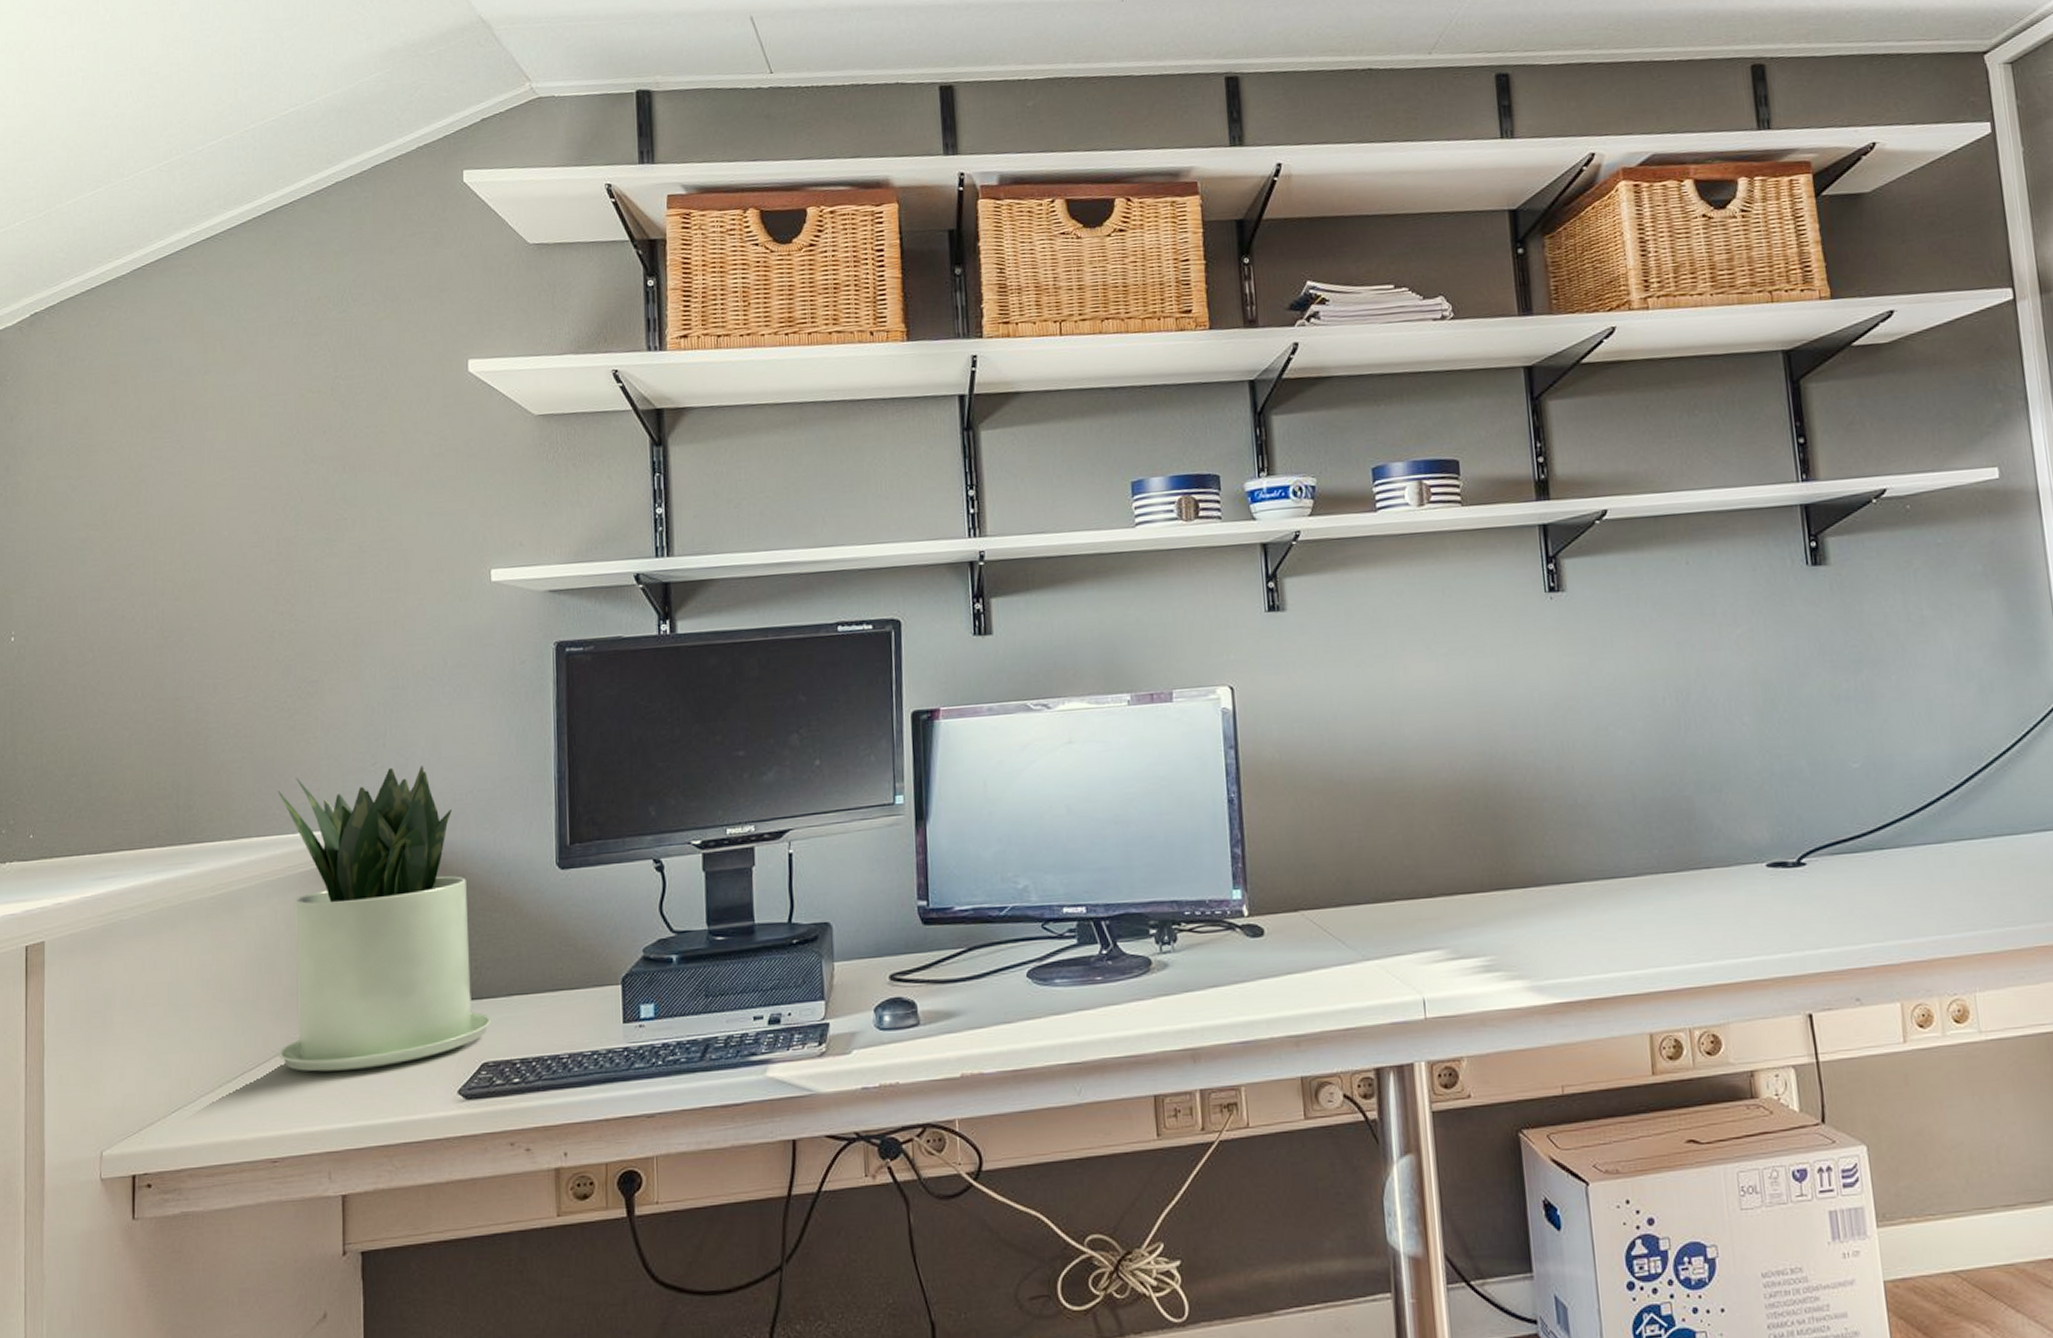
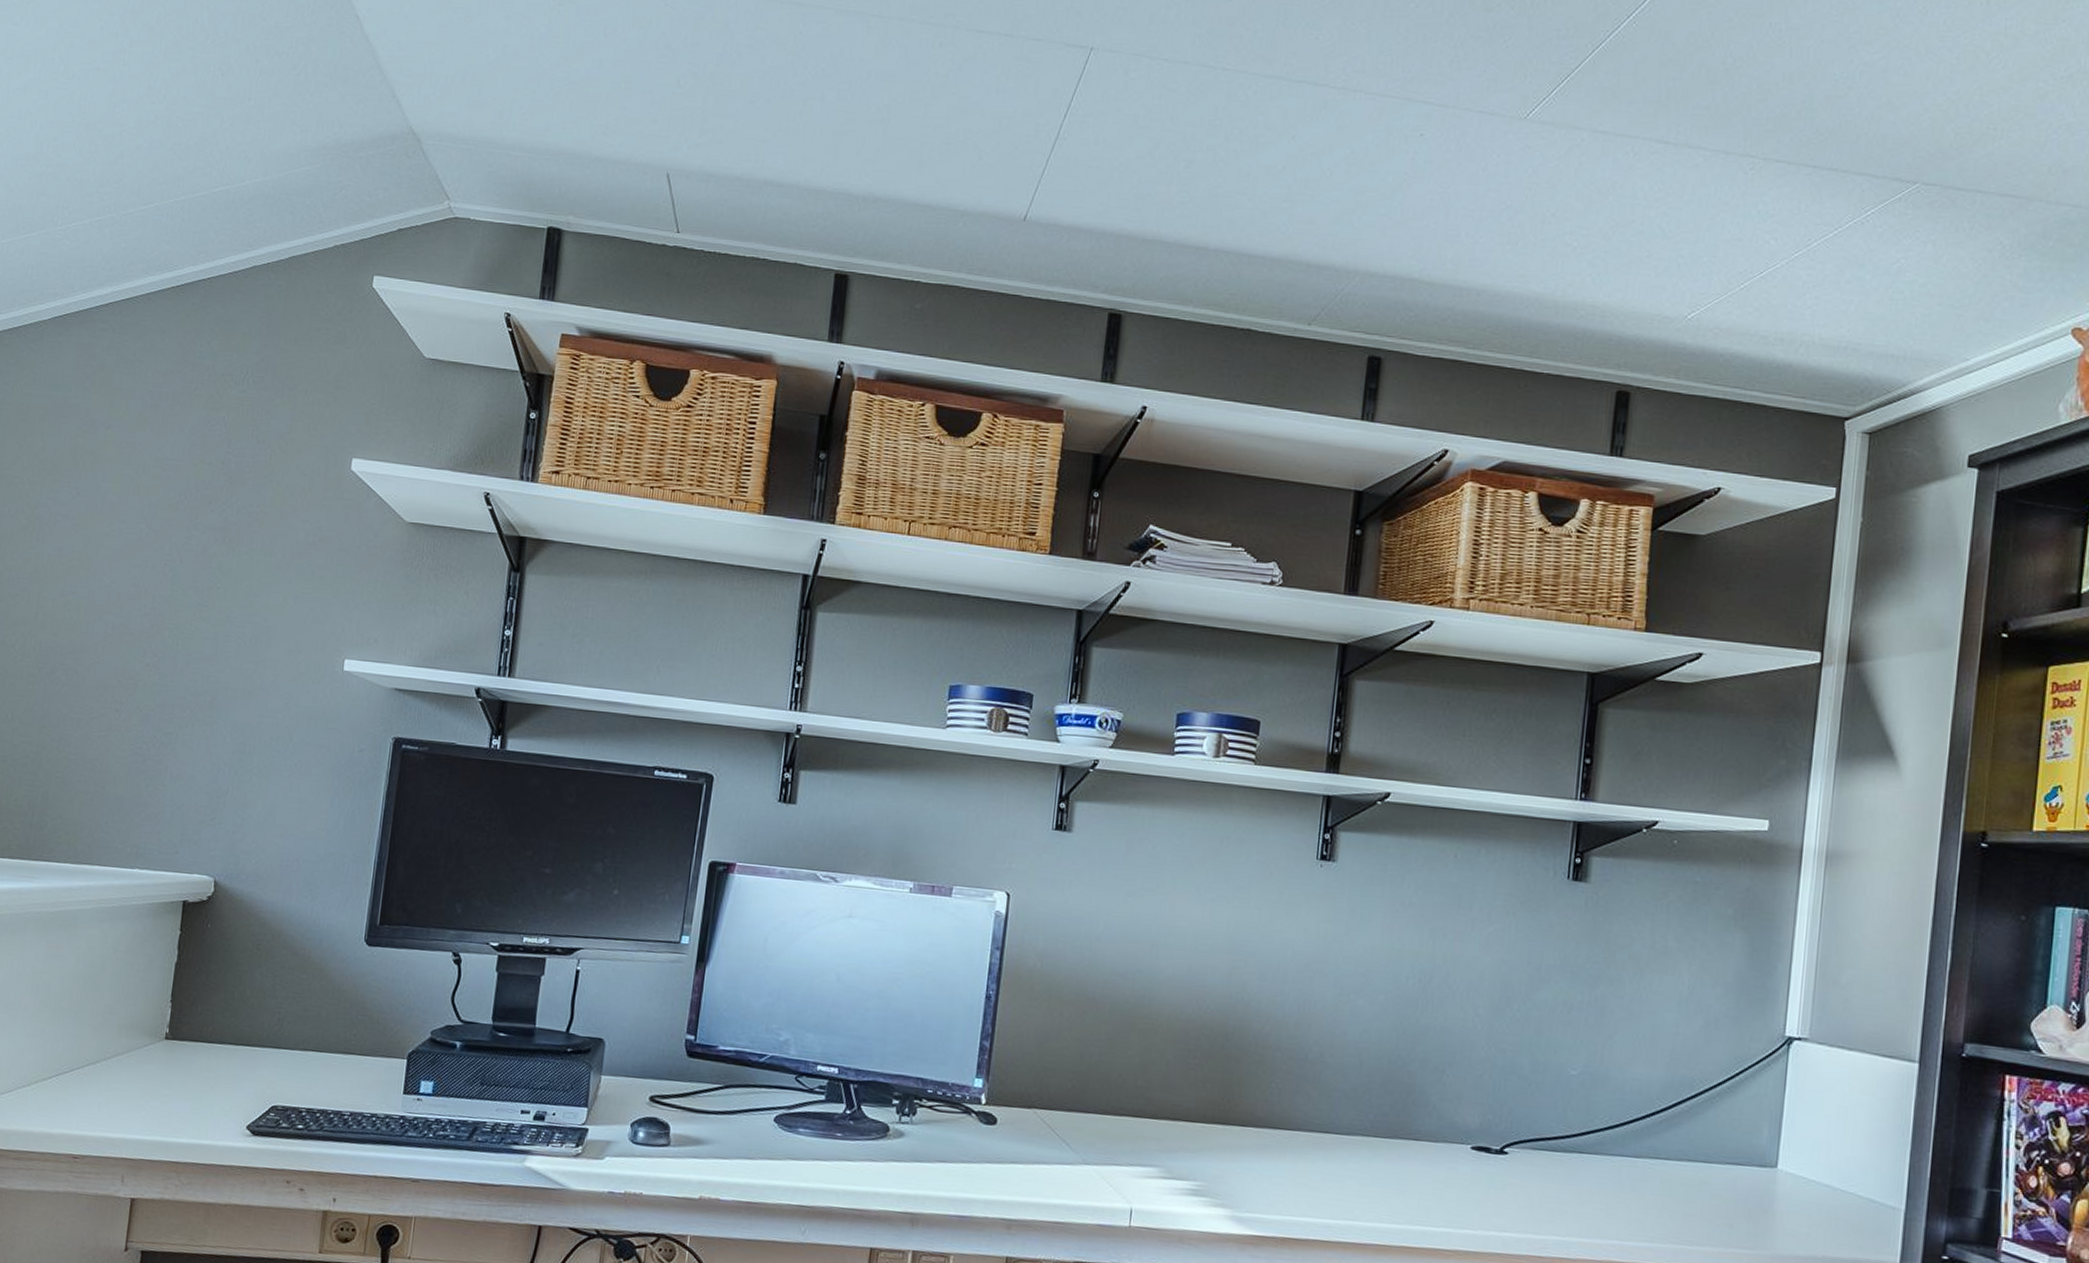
planter: present [278,766,492,1072] -> none [91,817,286,1093]

